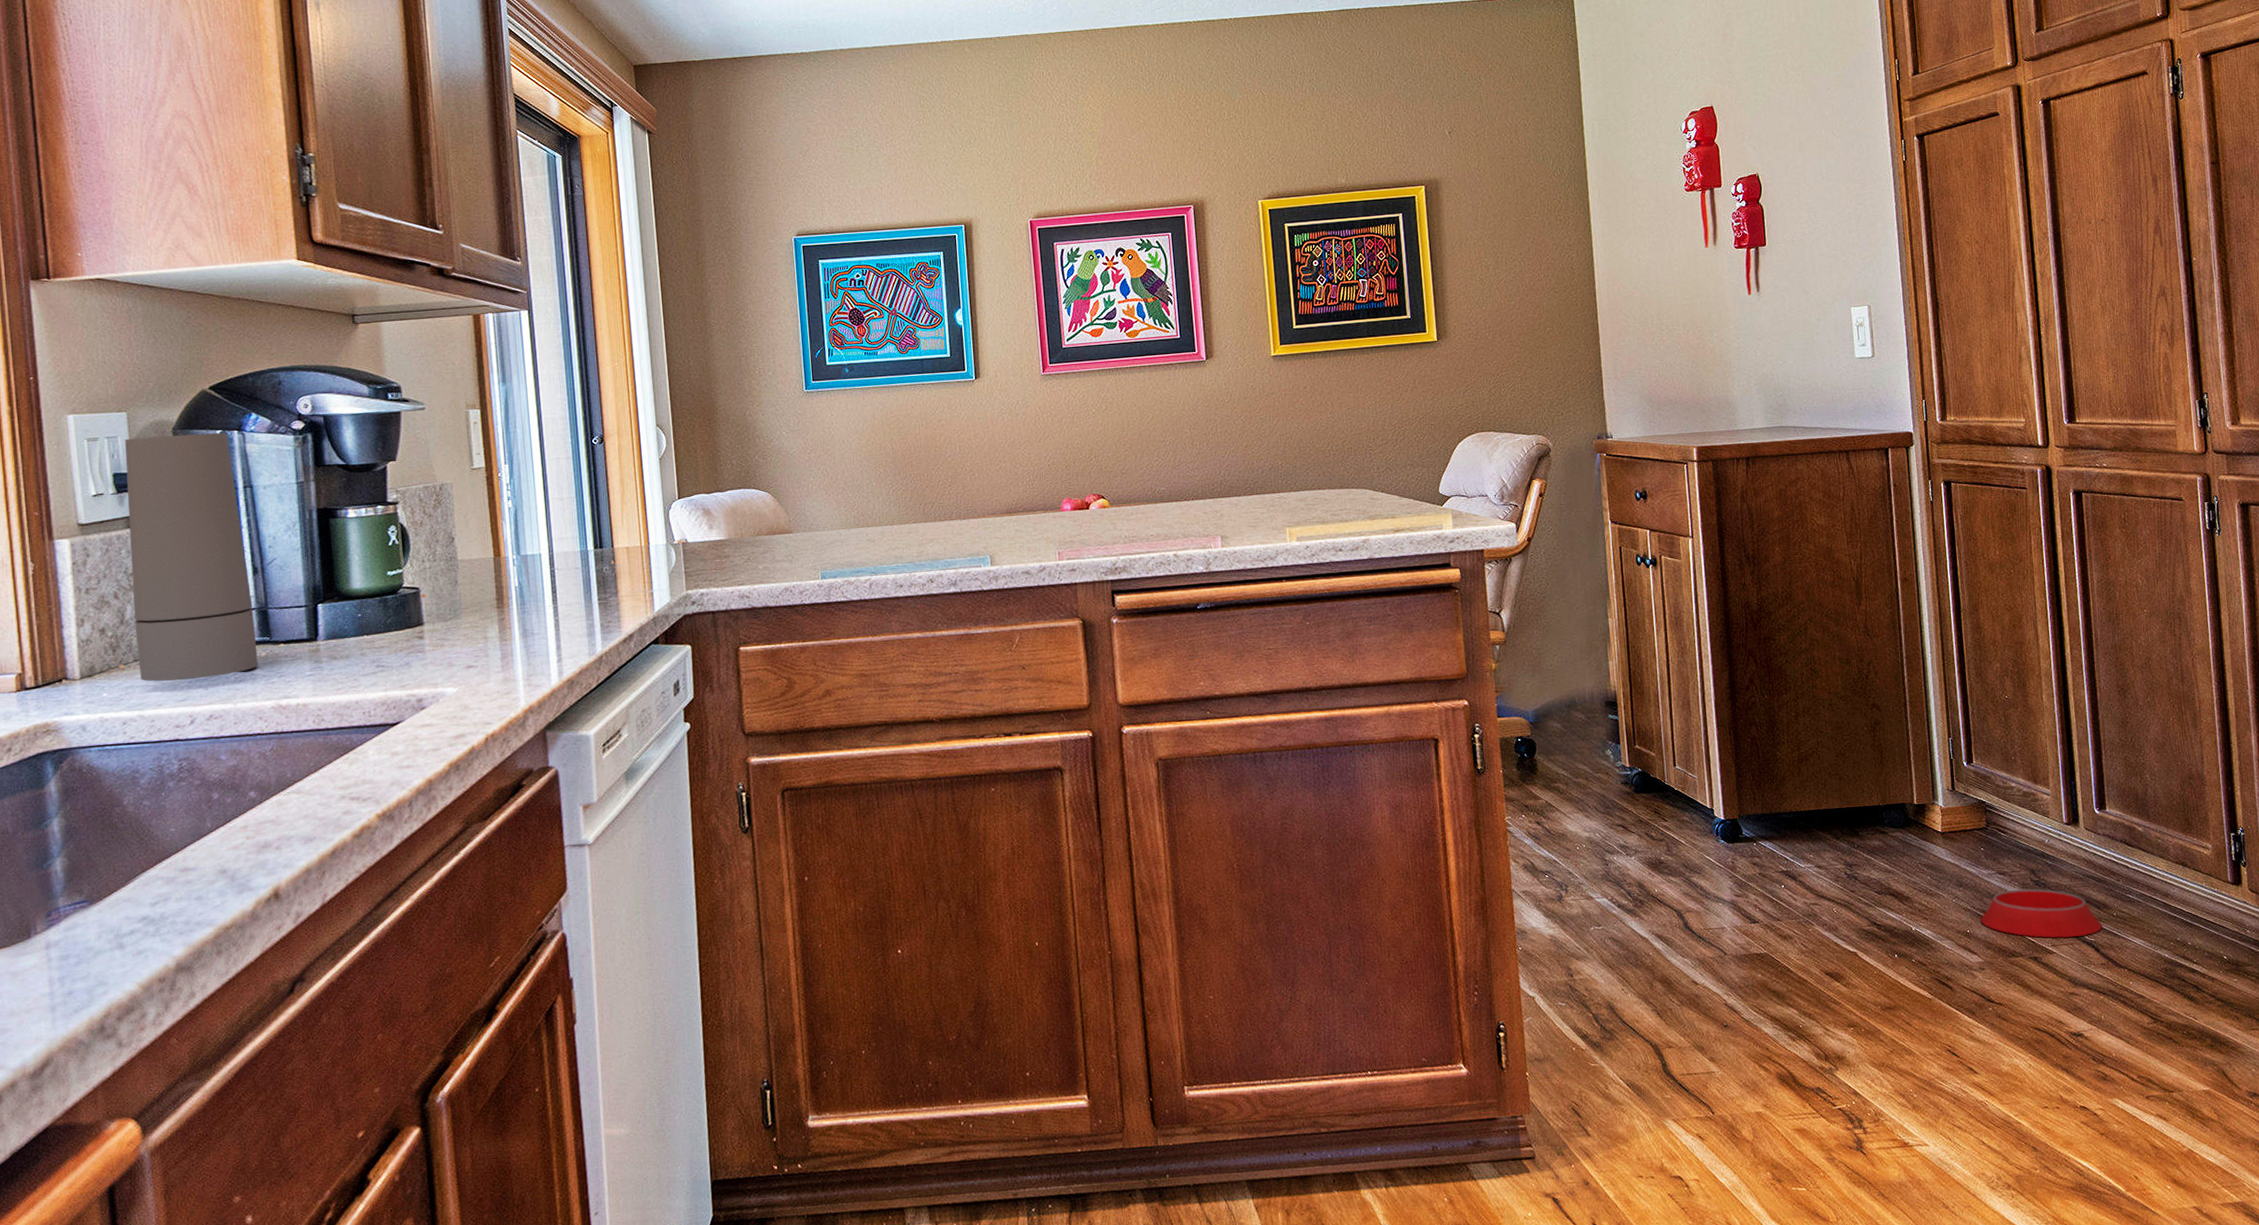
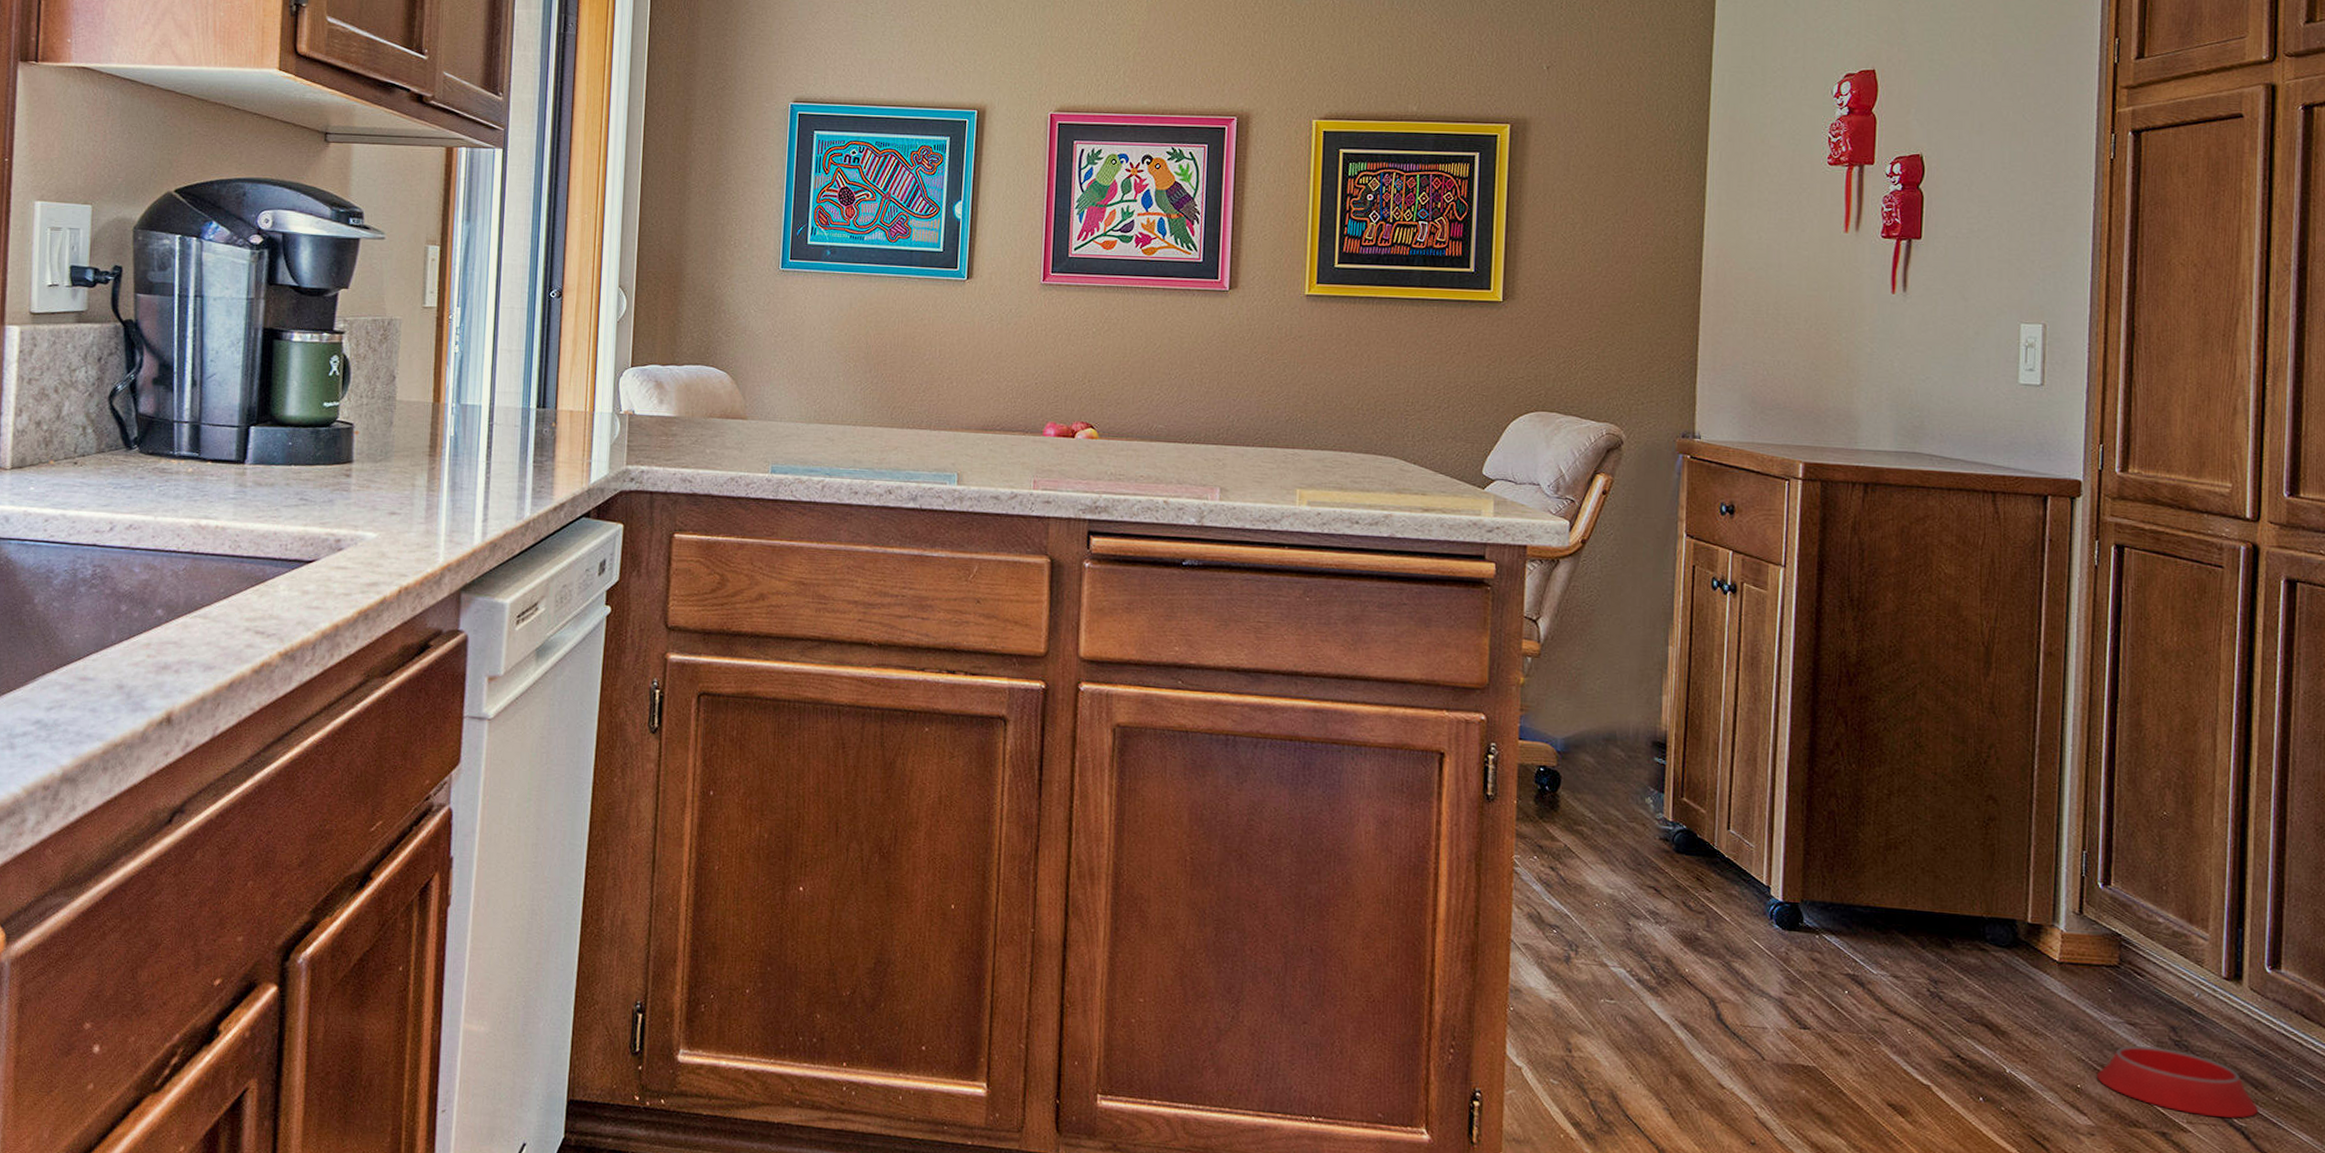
canister: present [125,432,259,682] -> none [68,232,187,486]

